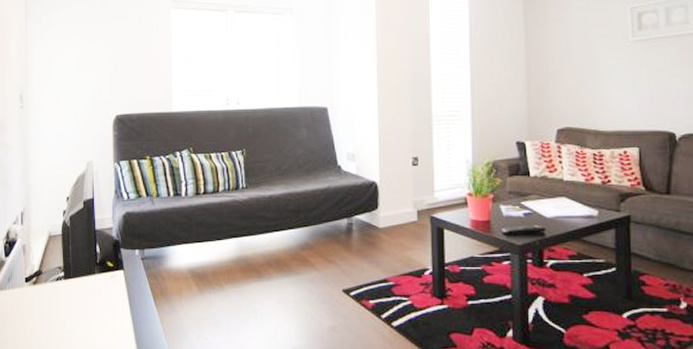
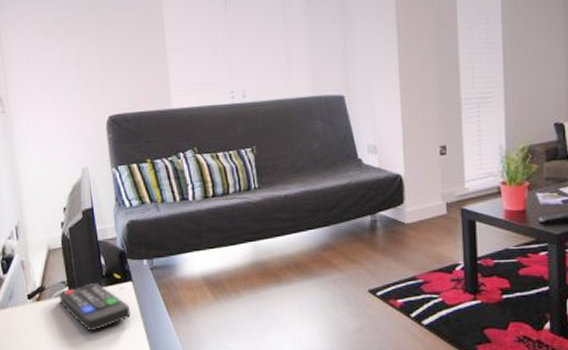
remote control: none [55,270,119,317] -> present [59,283,130,332]

